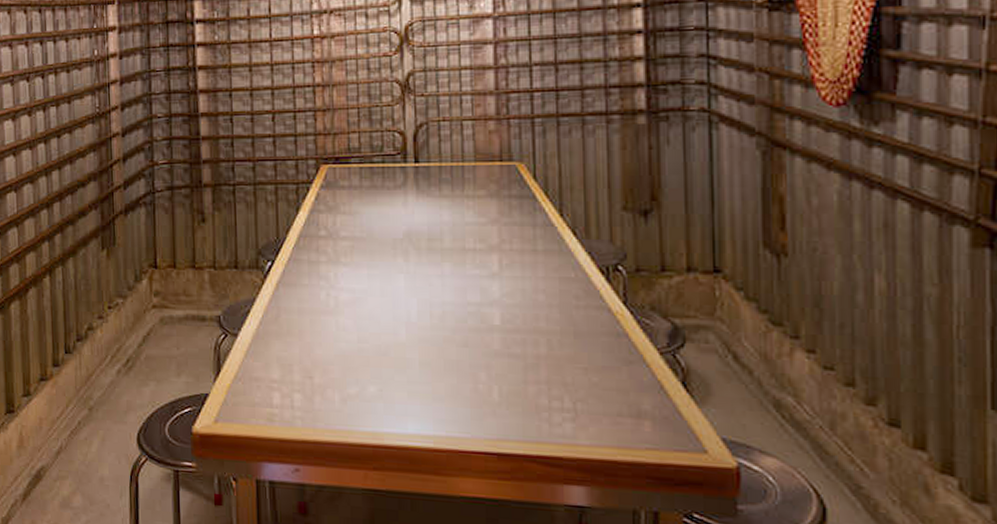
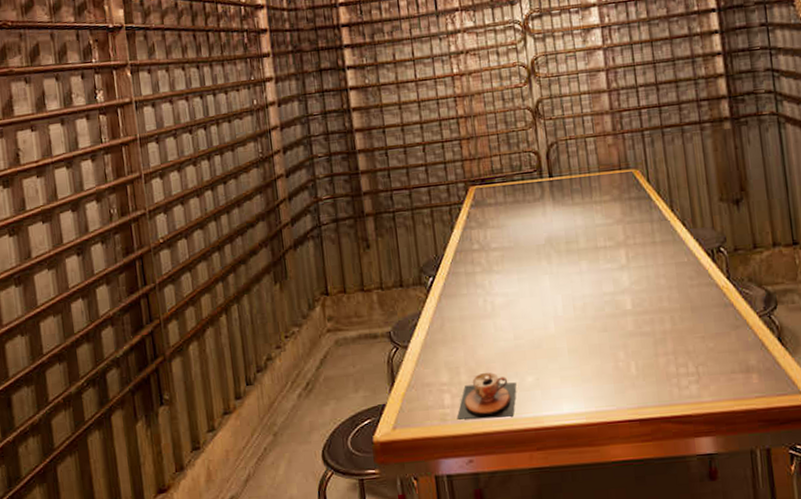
teacup: none [285,374,356,428] -> present [457,372,517,420]

